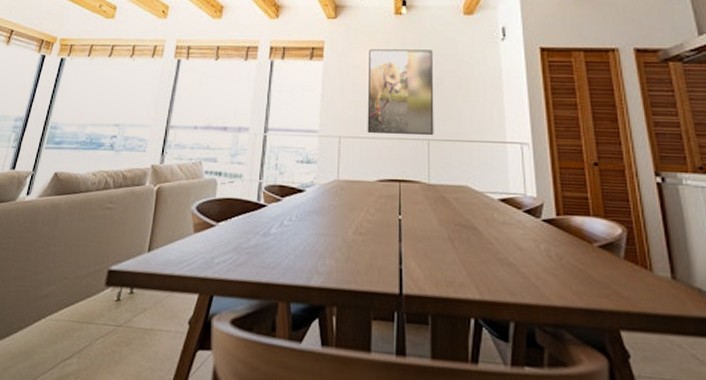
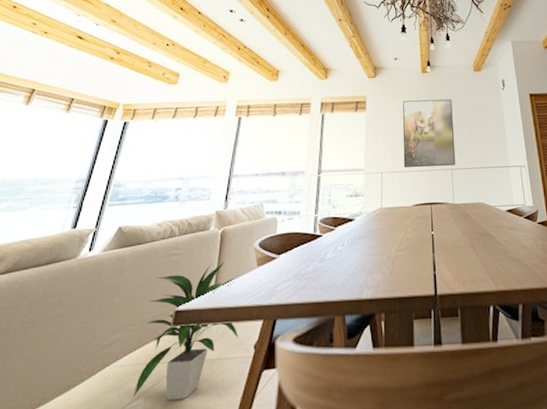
indoor plant: none [67,222,173,366] -> present [133,261,239,400]

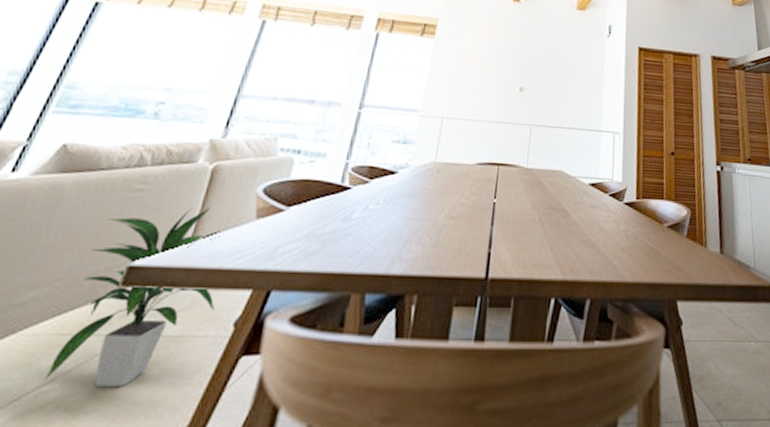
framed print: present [403,99,456,168] -> none [472,32,545,121]

